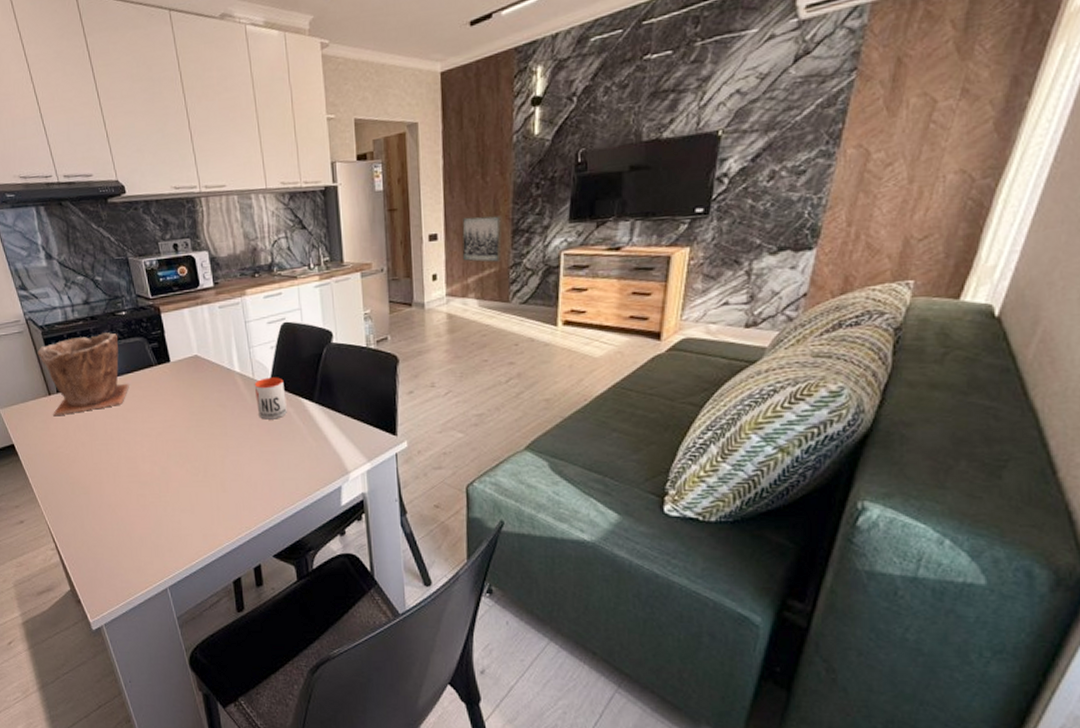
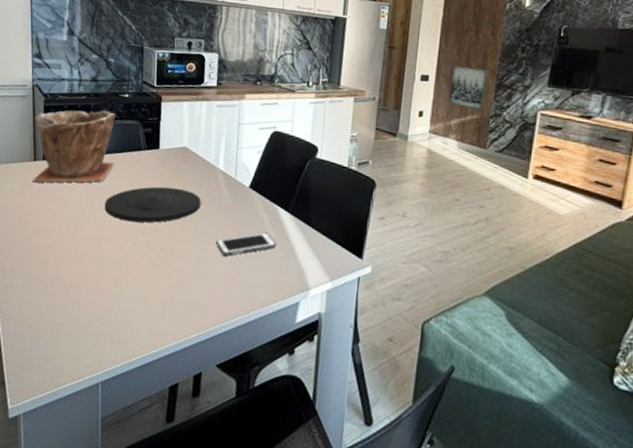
plate: none [129,397,225,439] -> present [104,186,201,223]
cell phone: none [248,426,308,455] -> present [216,232,276,256]
mug: present [254,377,287,420] -> none [232,180,264,223]

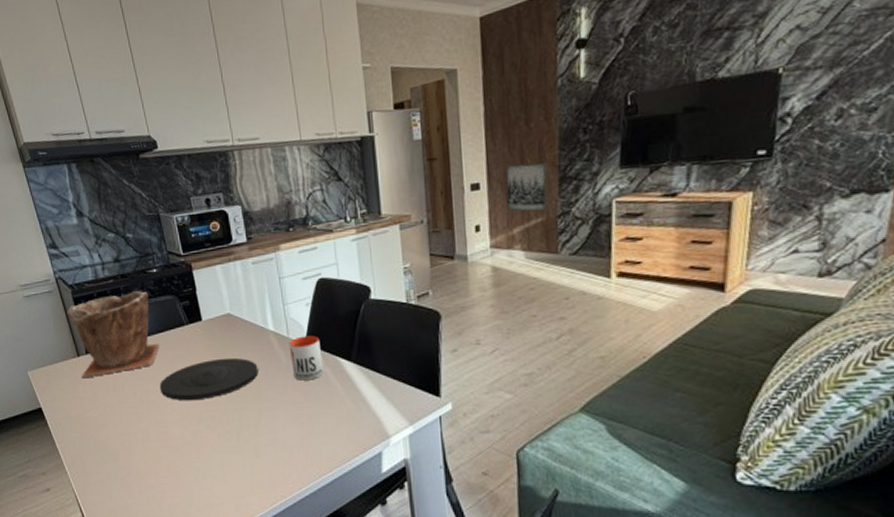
cell phone: present [216,232,276,256] -> none [283,387,346,418]
mug: none [232,180,264,223] -> present [289,335,324,381]

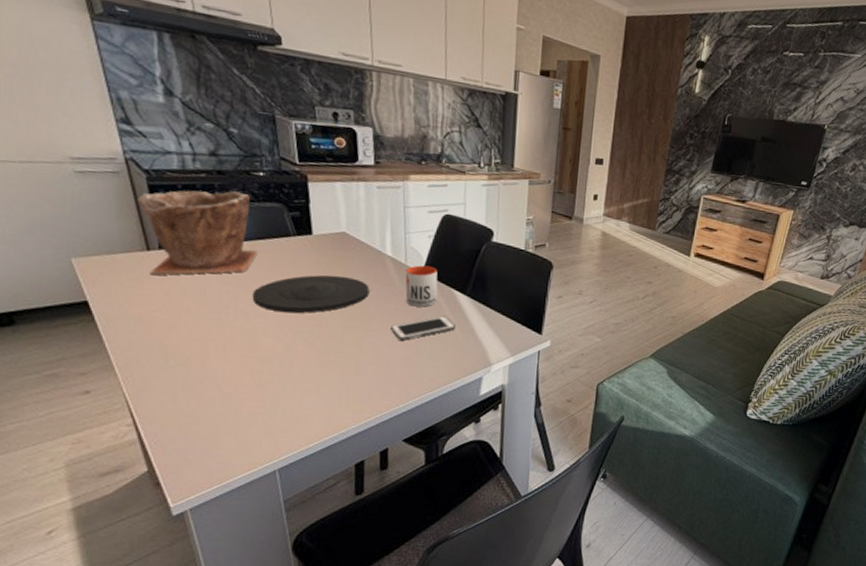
cell phone: none [283,387,346,418] -> present [391,315,455,341]
wall art: present [505,163,549,212] -> none [621,149,660,194]

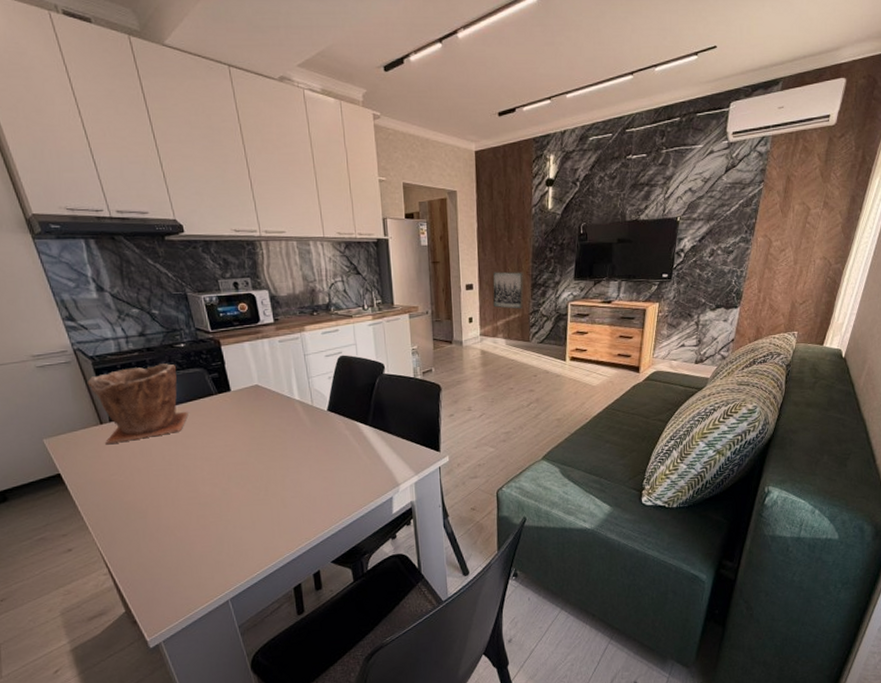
plate: present [252,275,370,314] -> none [189,423,285,462]
cell phone: present [391,315,455,341] -> none [307,446,363,473]
mug: present [405,265,438,307] -> none [313,404,344,442]
wall art: none [621,149,660,194] -> present [492,271,524,309]

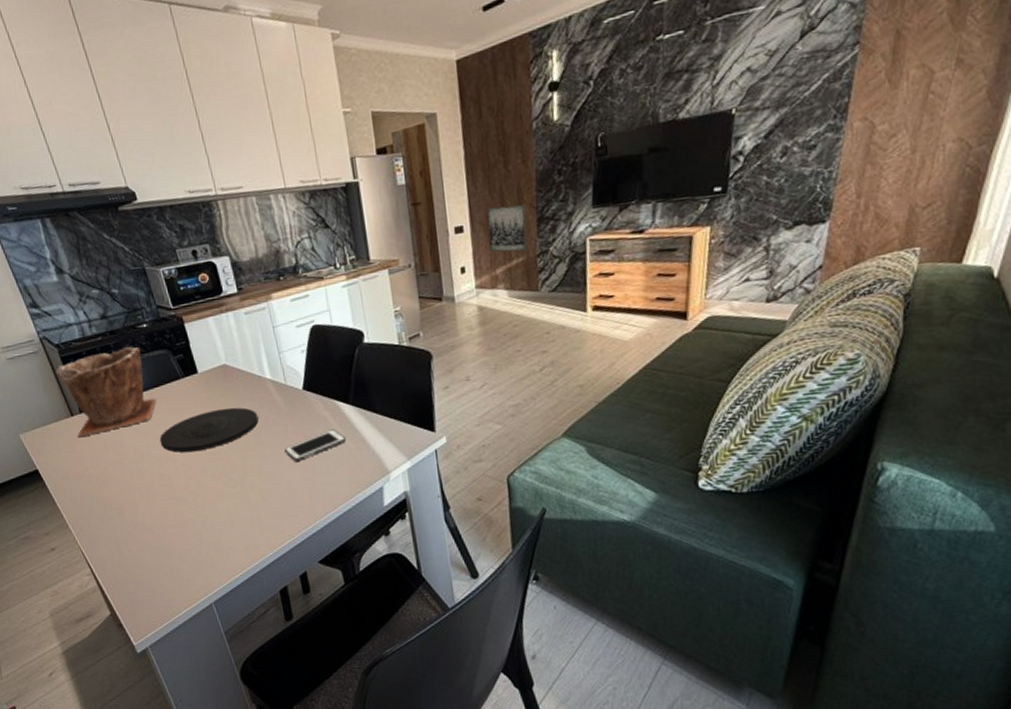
plate: none [189,423,285,462] -> present [159,407,259,453]
cell phone: none [307,446,363,473] -> present [285,429,346,462]

